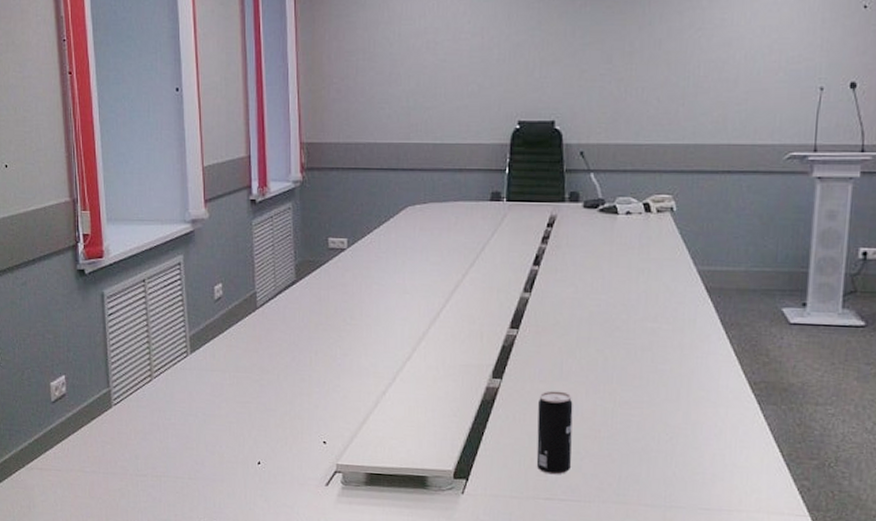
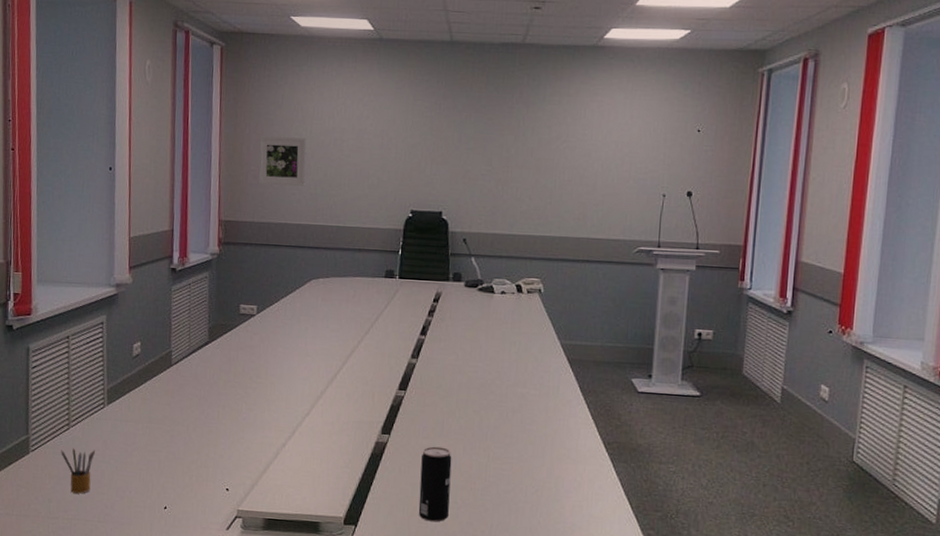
pencil box: none [145,401,181,450] -> present [61,448,95,494]
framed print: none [340,42,396,100] -> present [258,136,307,186]

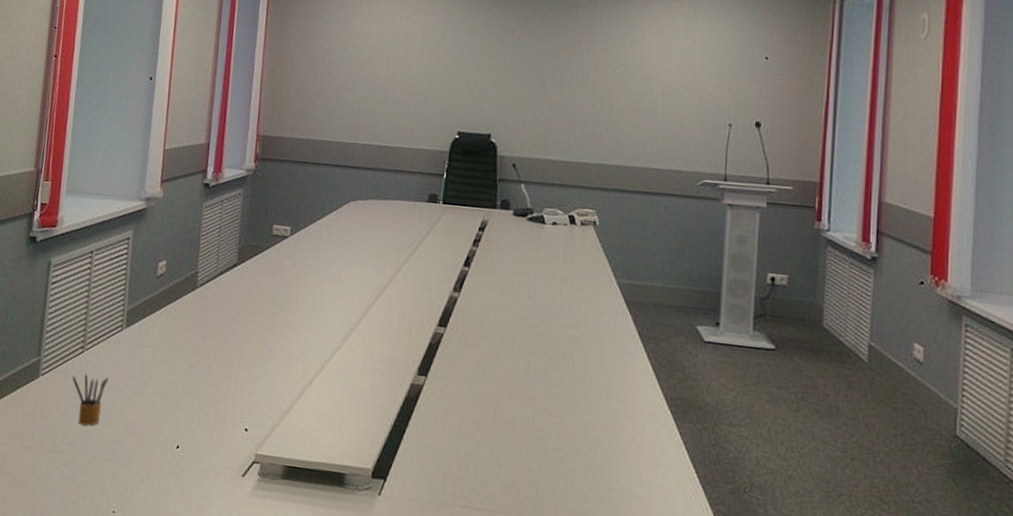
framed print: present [258,136,307,186] -> none [299,50,353,103]
beverage can: present [418,446,452,523] -> none [455,392,495,482]

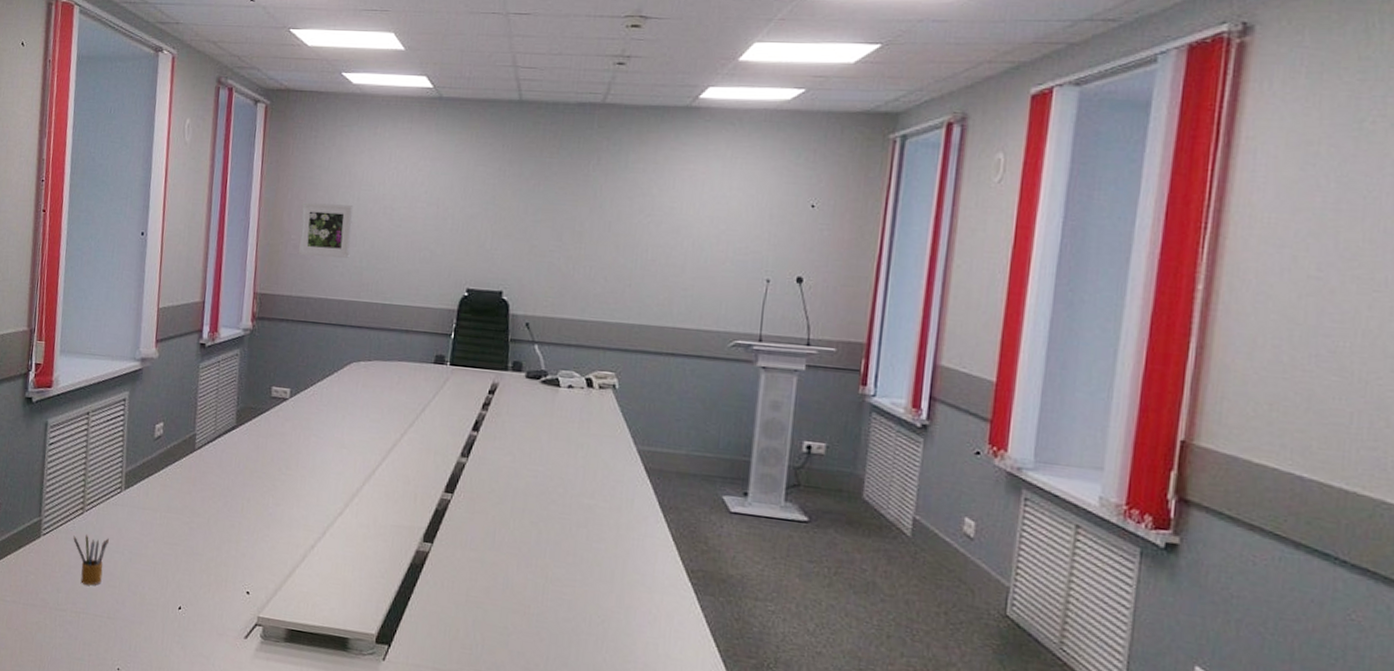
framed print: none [299,50,353,103] -> present [298,202,354,258]

